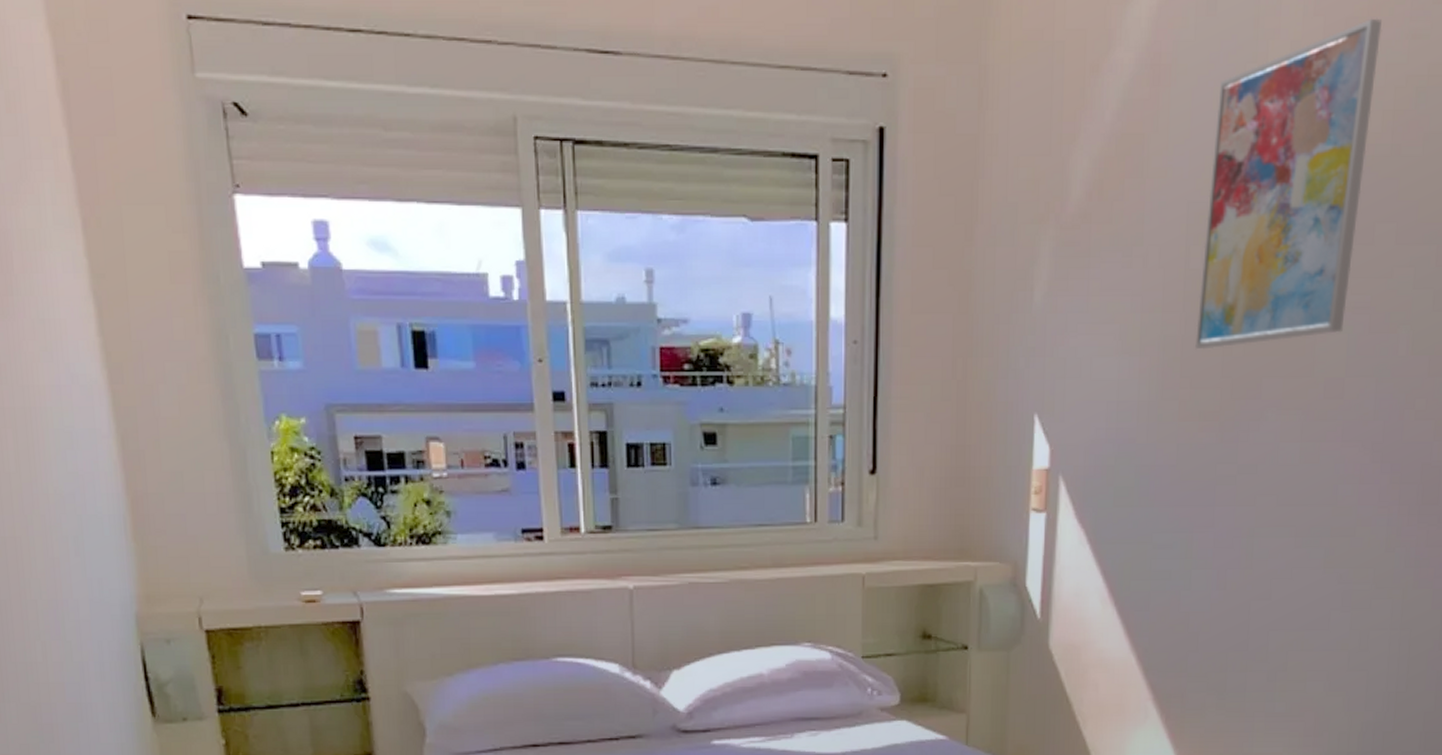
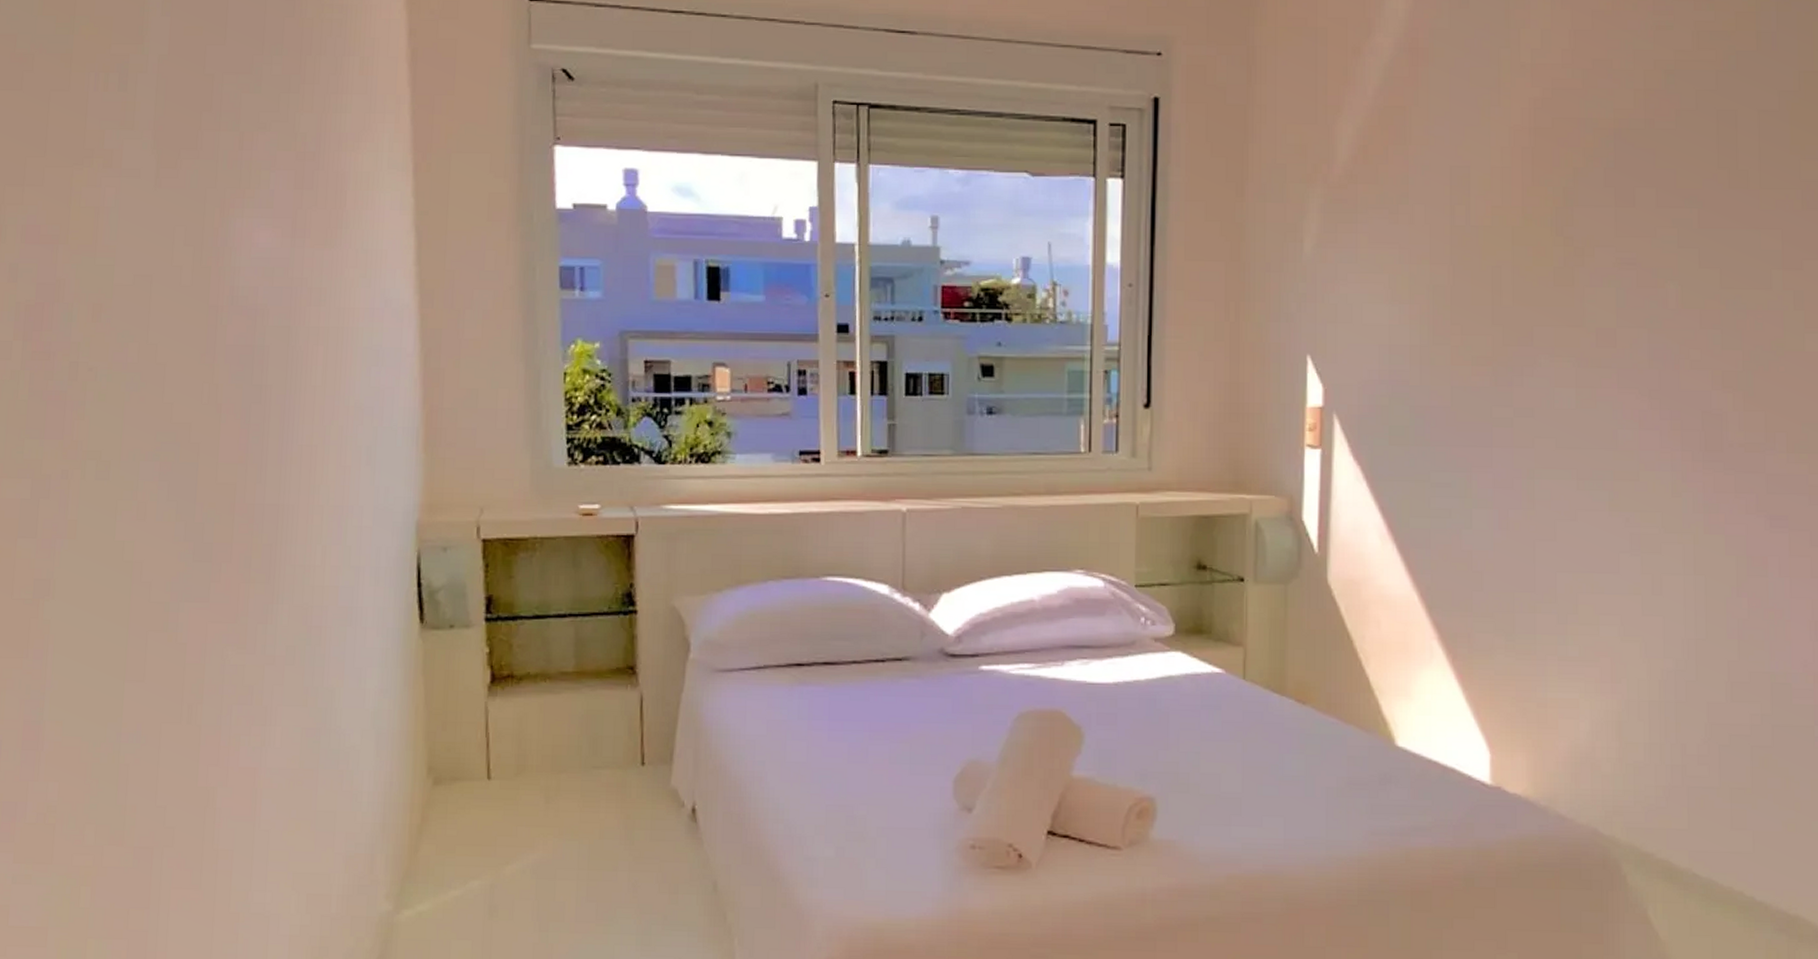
wall art: present [1195,18,1382,350] -> none [1464,11,1627,299]

